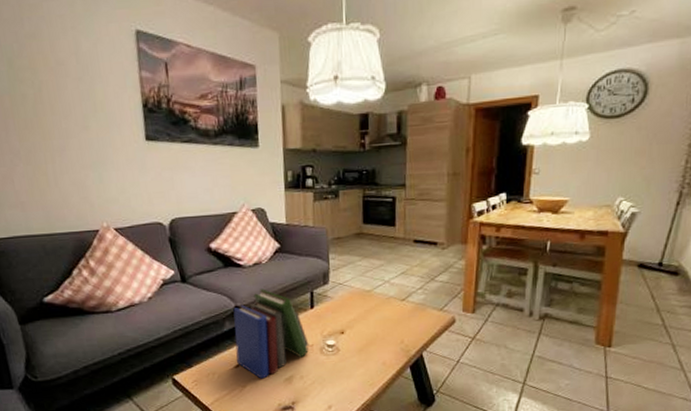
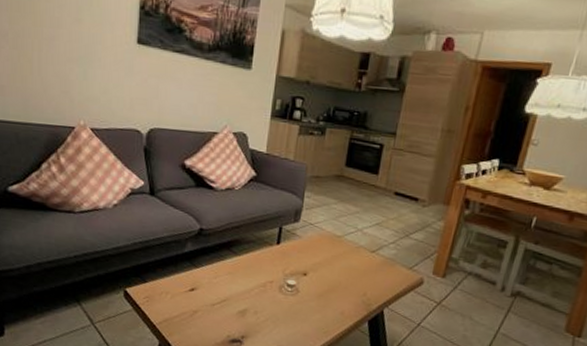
book: present [233,289,309,379] -> none [193,215,269,307]

